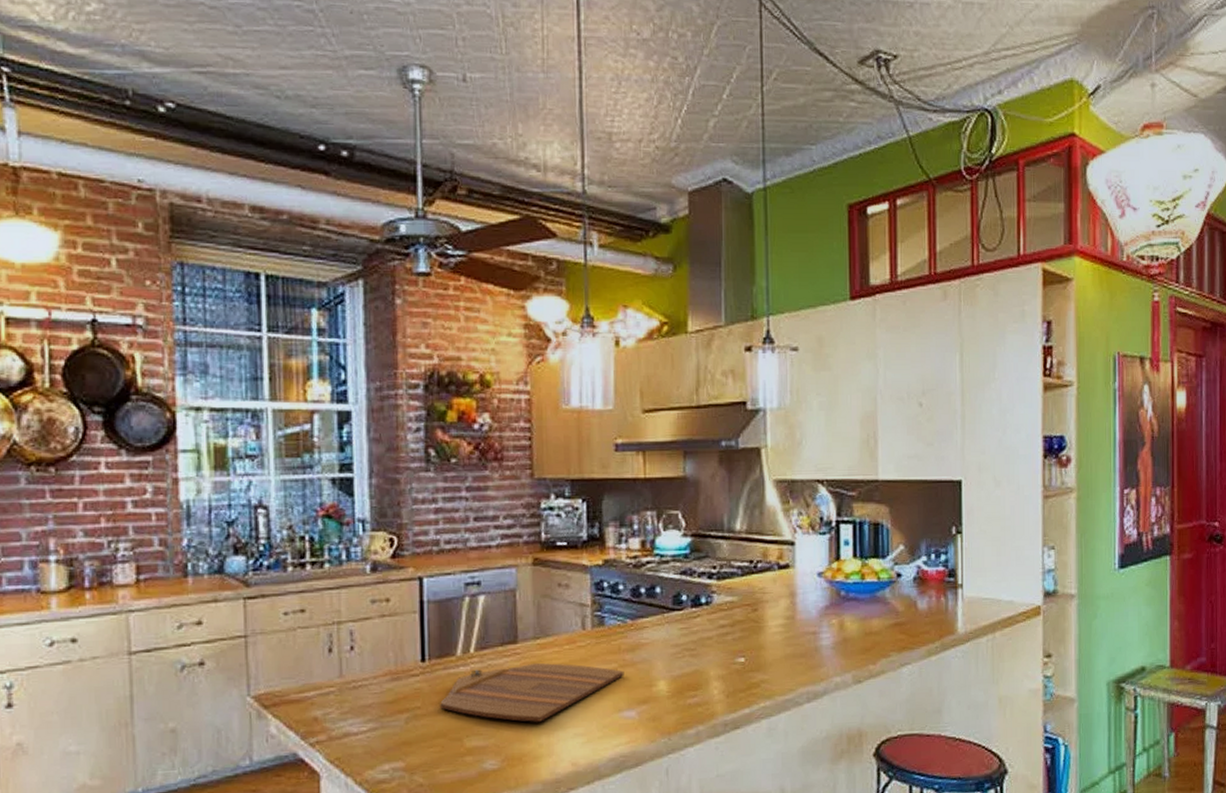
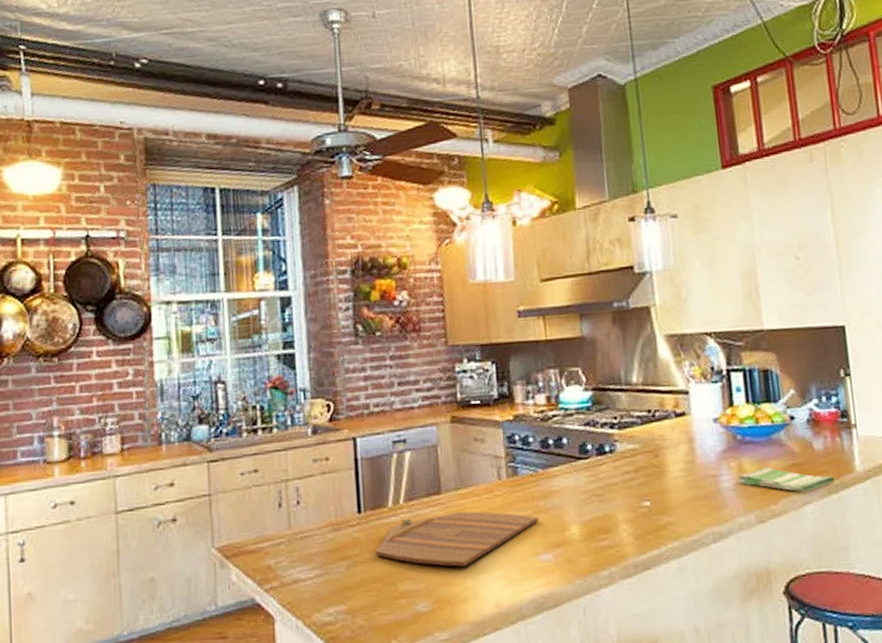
dish towel: none [838,625,937,653] -> present [737,466,836,492]

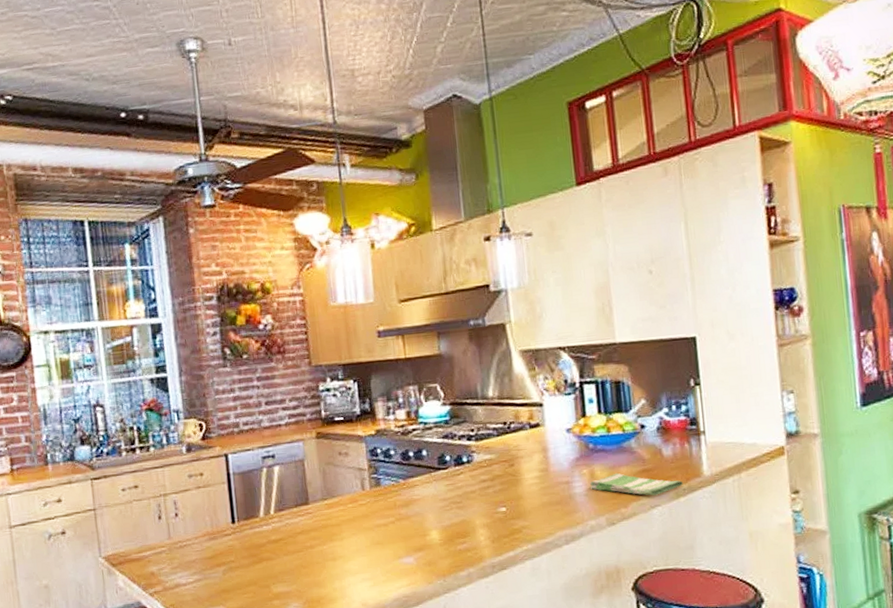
cutting board: present [375,511,539,567] -> none [249,520,401,570]

